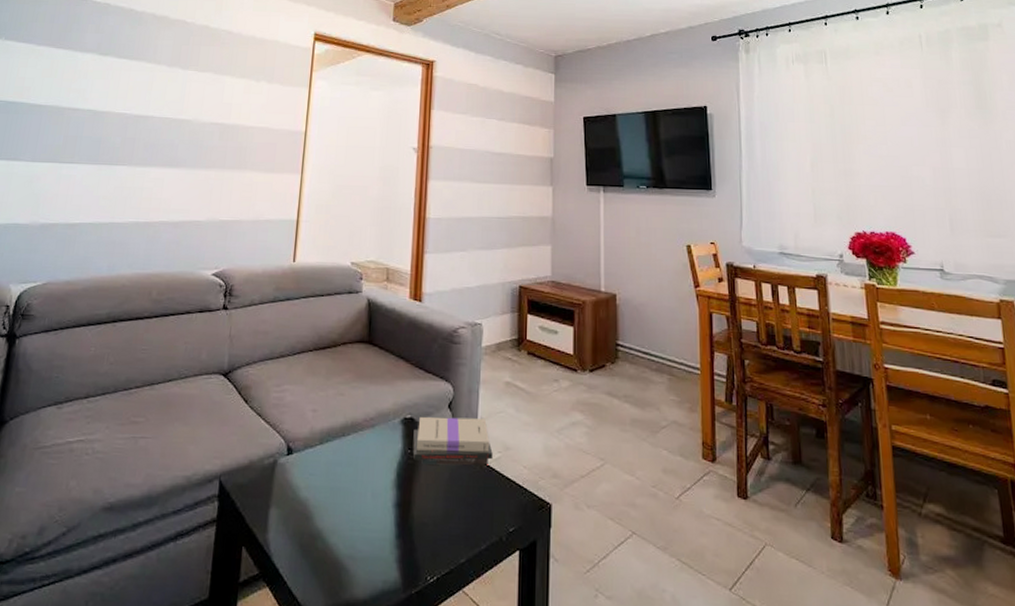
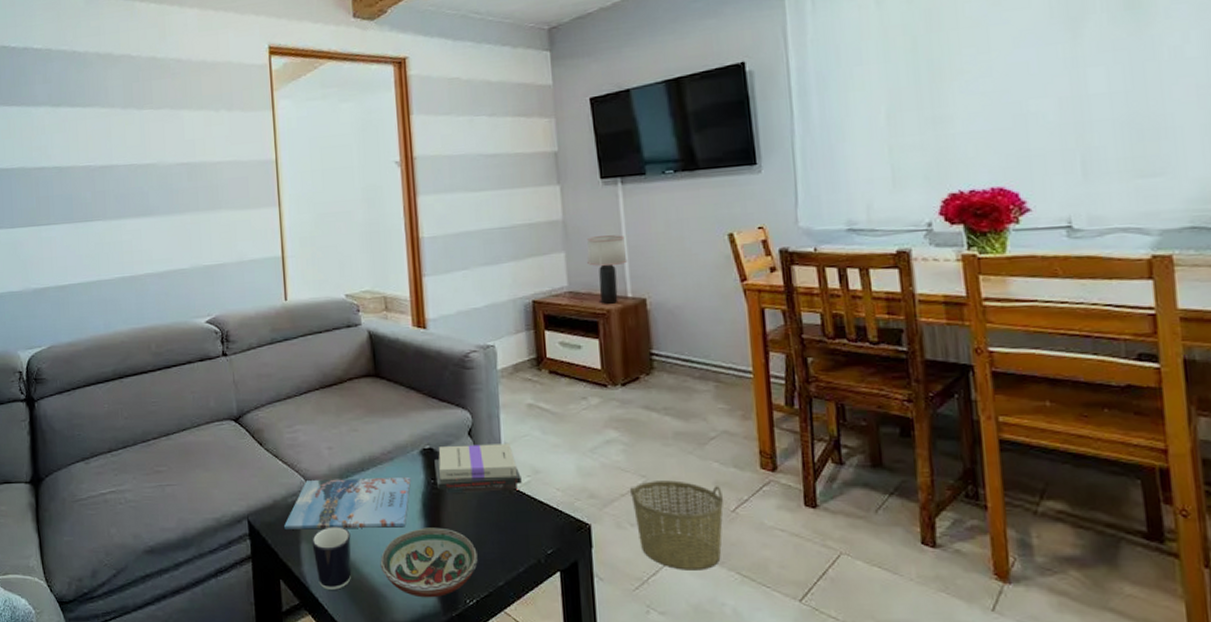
magazine: none [256,441,390,497] -> present [284,478,412,530]
mug: none [281,492,322,560] -> present [312,526,352,590]
decorative bowl: none [347,498,443,573] -> present [380,527,478,598]
table lamp: none [570,234,603,296] -> present [587,235,628,304]
basket: none [590,464,670,556] -> present [630,480,724,571]

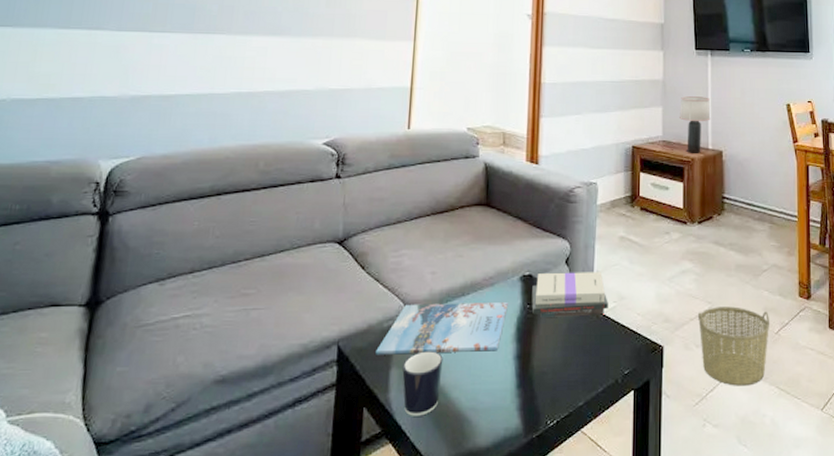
decorative bowl: present [380,527,478,598] -> none [469,351,562,421]

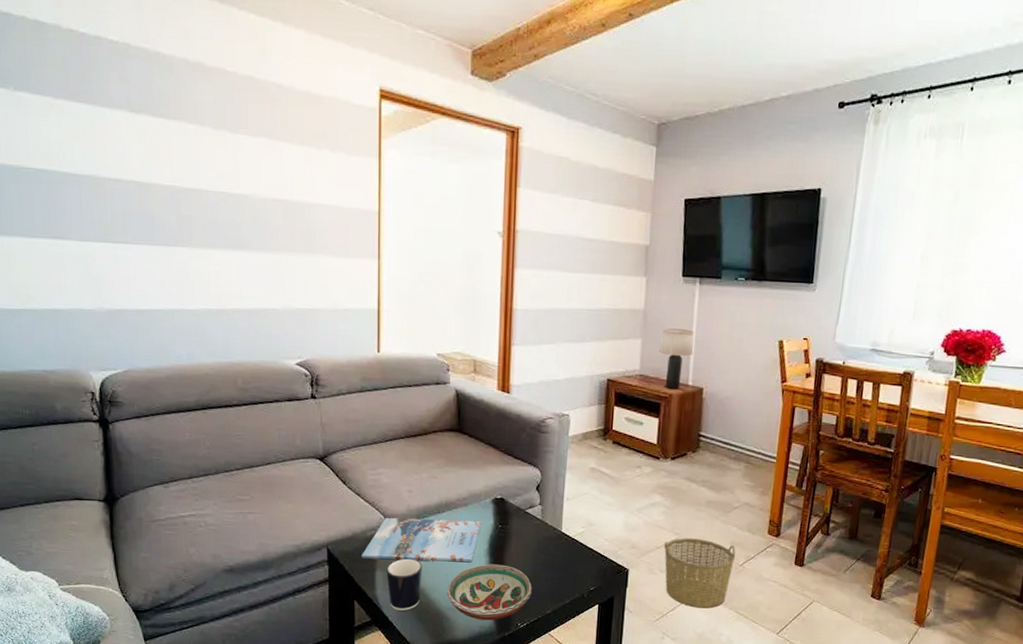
decorative bowl: none [469,351,562,421] -> present [446,564,532,621]
books: present [532,272,608,317] -> none [503,497,577,538]

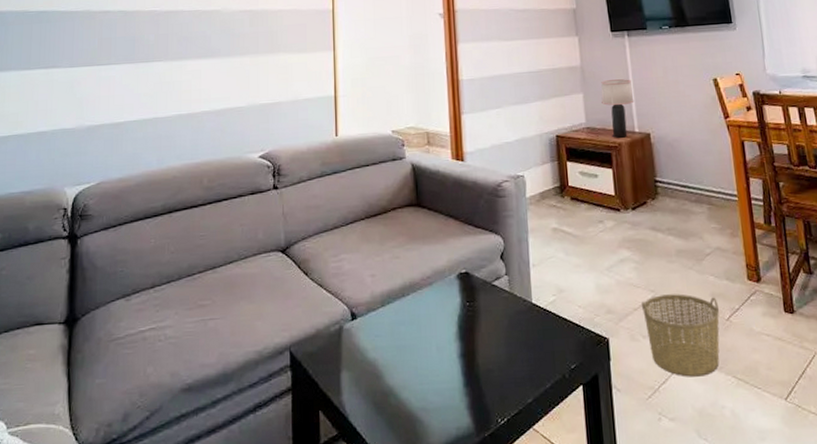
magazine: present [362,517,482,563] -> none [326,301,449,359]
mug: present [386,558,422,611] -> none [352,353,391,418]
decorative bowl: present [446,564,532,621] -> none [417,348,509,420]

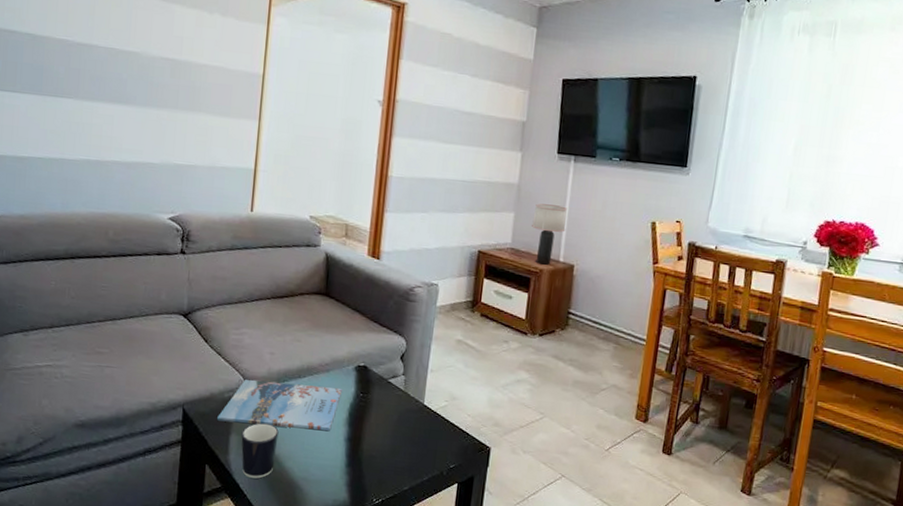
magazine: none [326,301,449,359] -> present [217,379,343,432]
mug: none [352,353,391,418] -> present [241,423,279,479]
basket: present [642,294,720,377] -> none [528,418,602,495]

